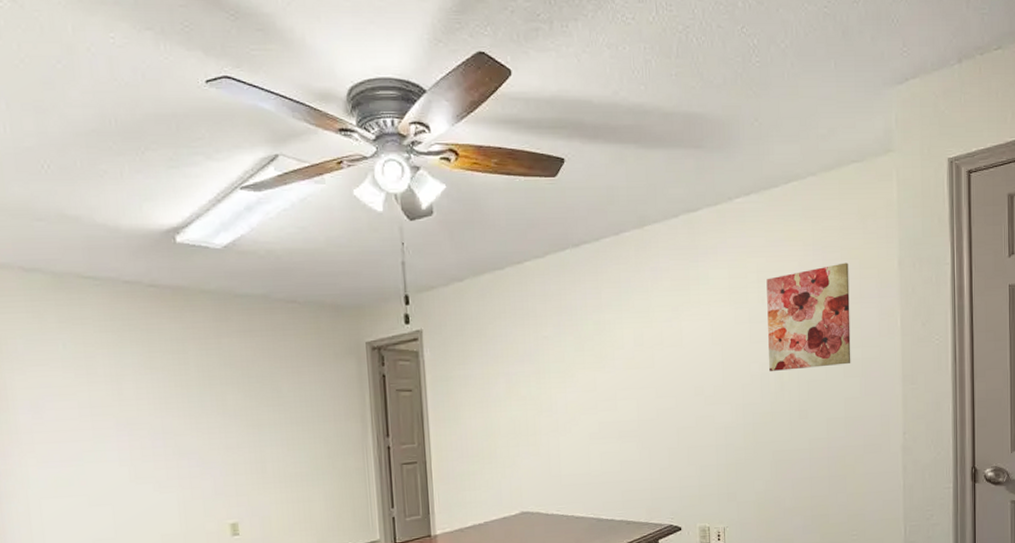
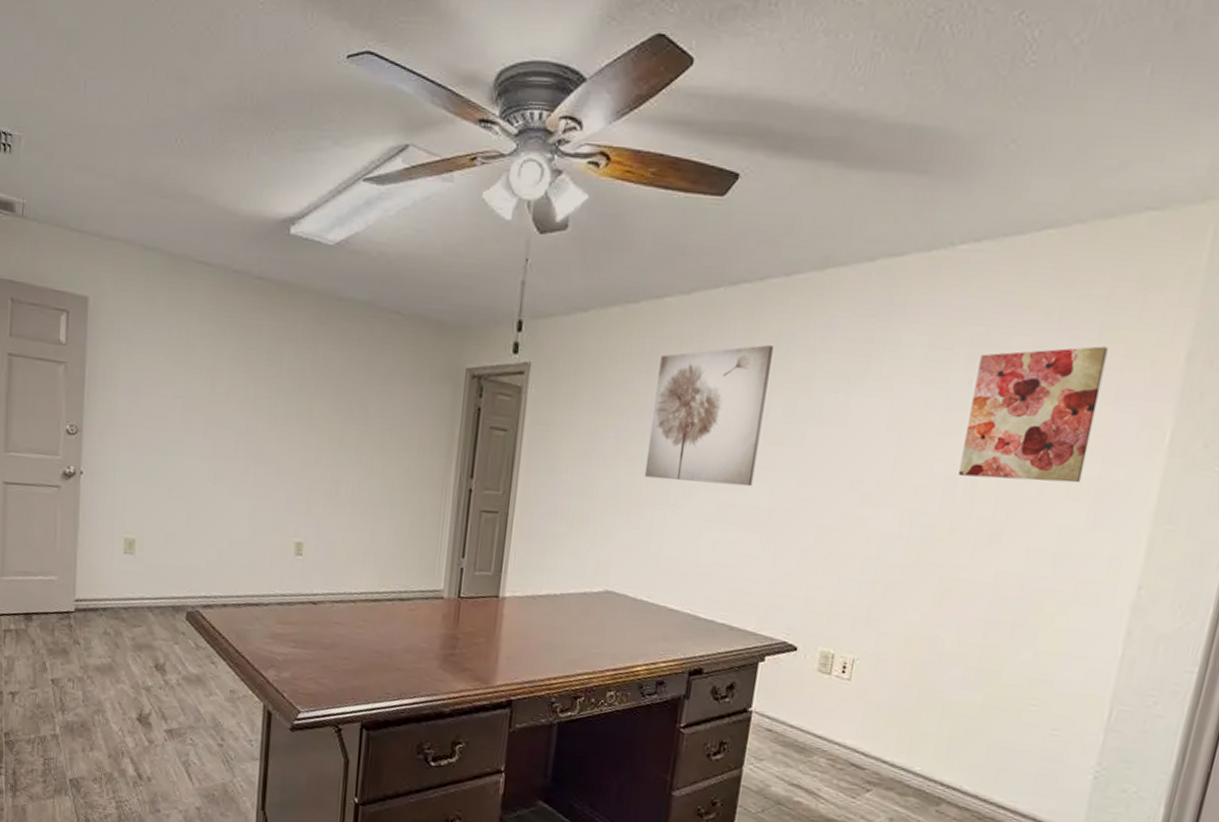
wall art: none [530,291,622,412] -> present [644,345,773,487]

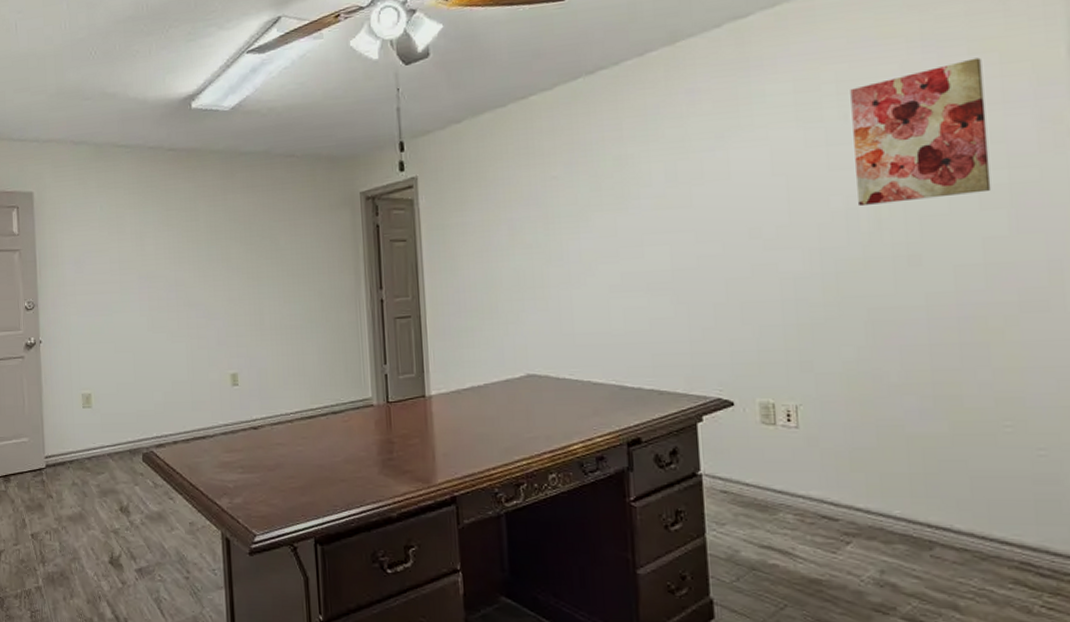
wall art: present [644,345,773,487] -> none [536,120,651,261]

